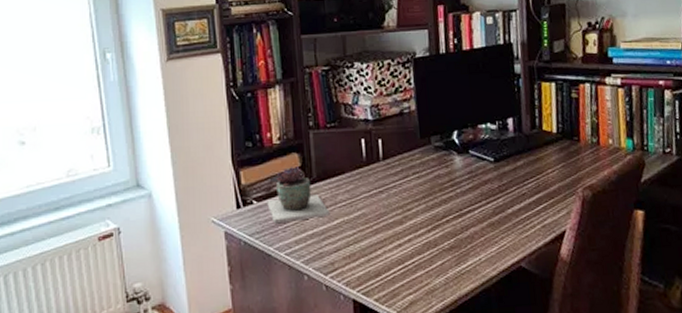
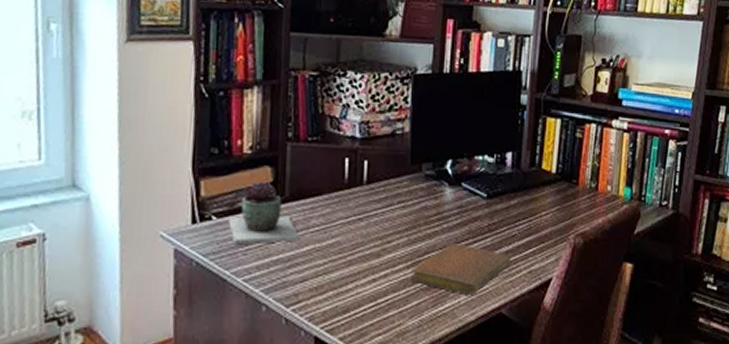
notebook: none [431,205,525,253] -> present [410,242,511,296]

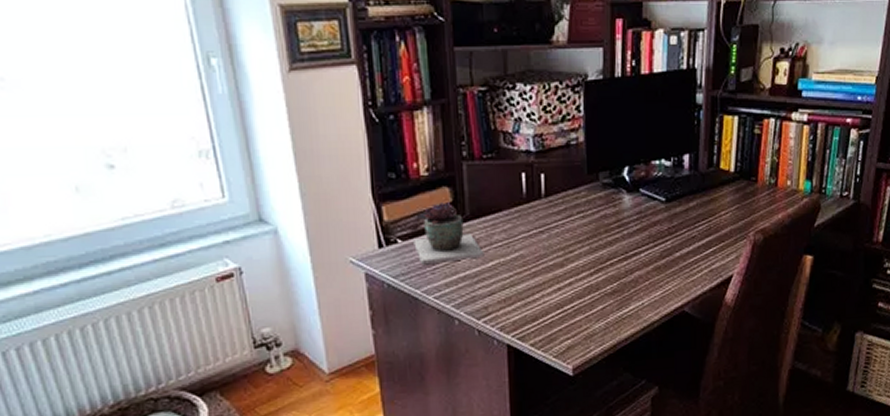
notebook: present [410,242,511,296] -> none [594,247,692,298]

